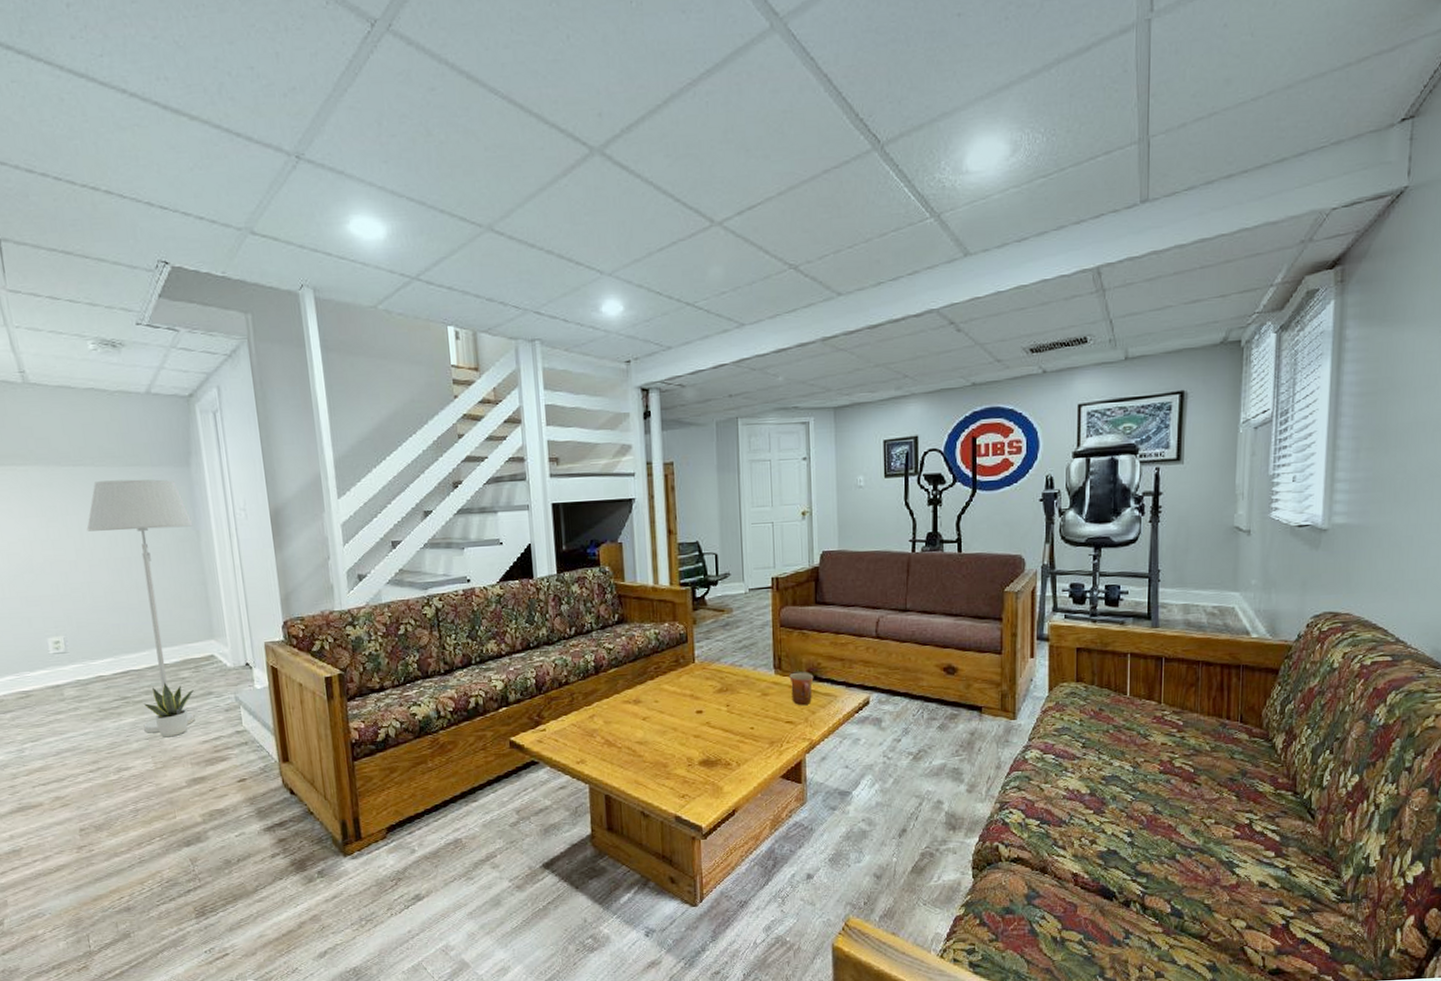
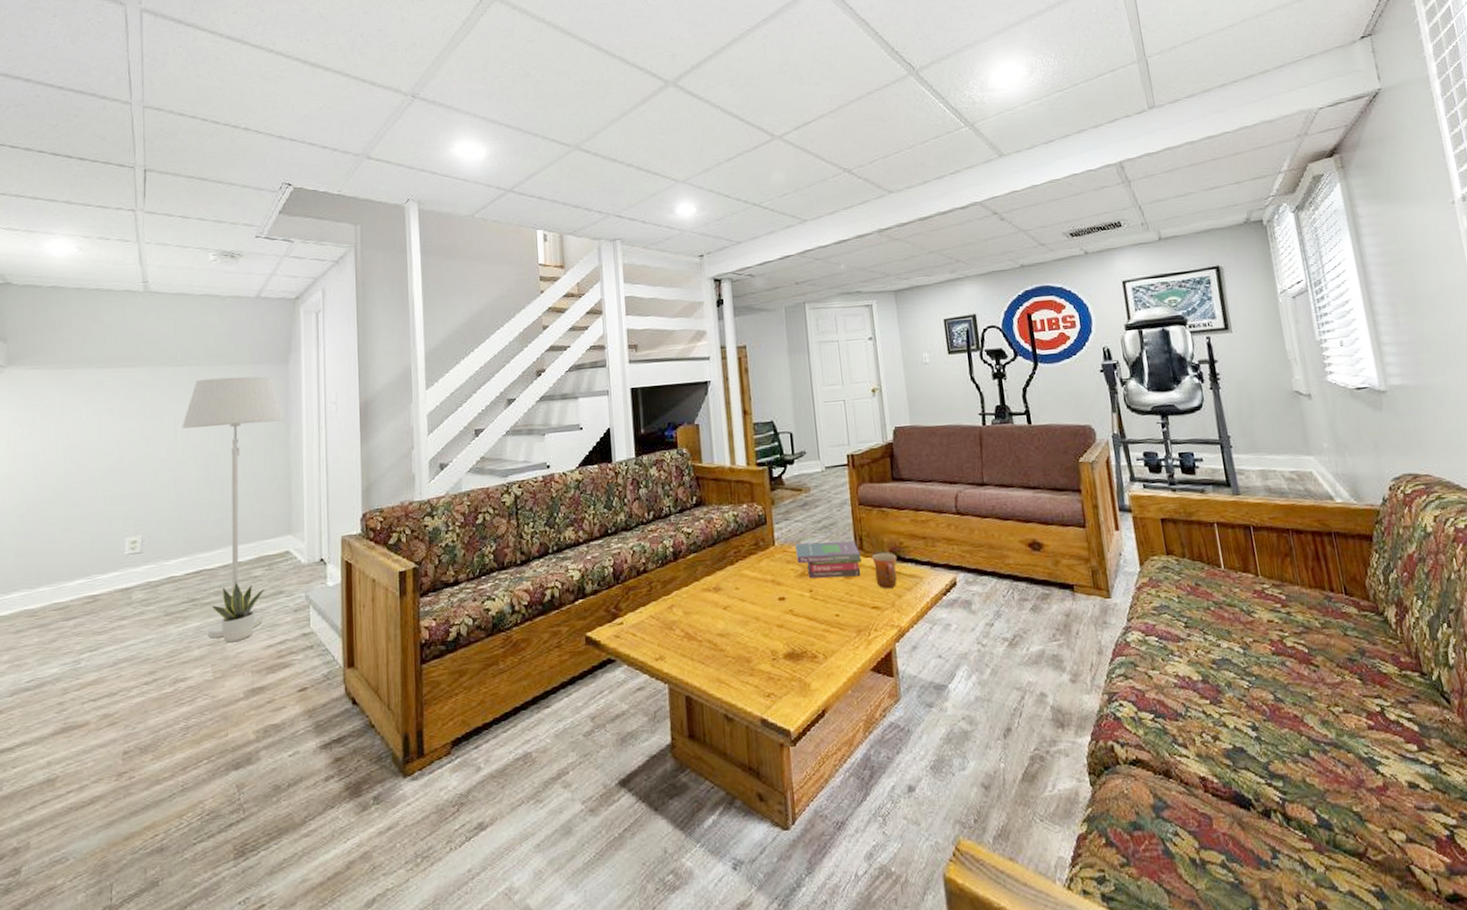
books: none [715,660,780,695] -> present [795,540,862,579]

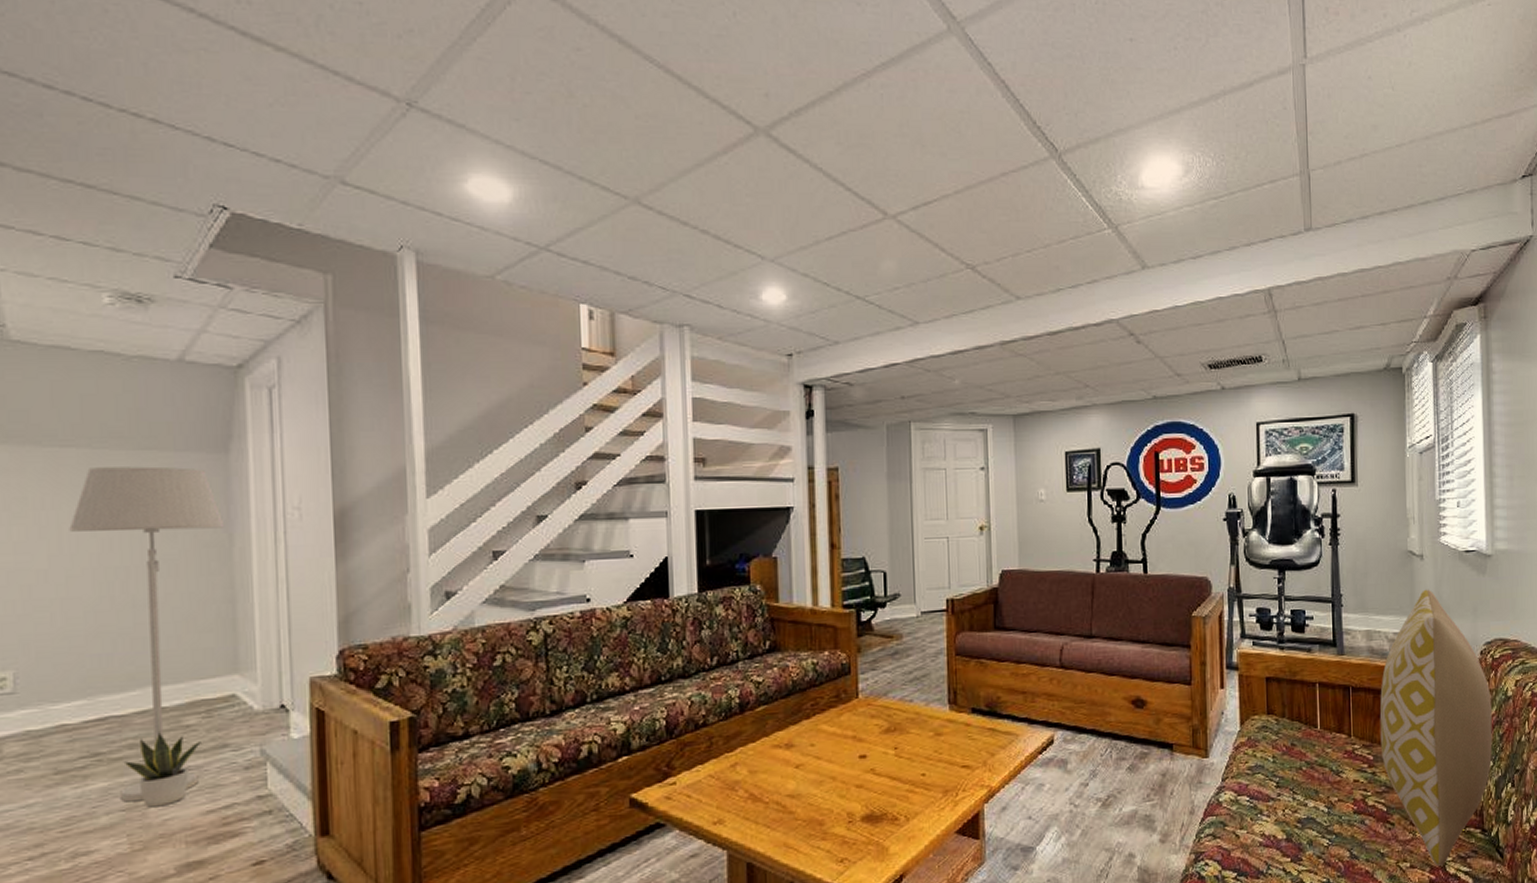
books: present [795,540,862,579] -> none [882,694,955,735]
mug: present [872,552,897,588] -> none [966,707,993,746]
pillow: none [1283,427,1421,713] -> present [1379,589,1493,867]

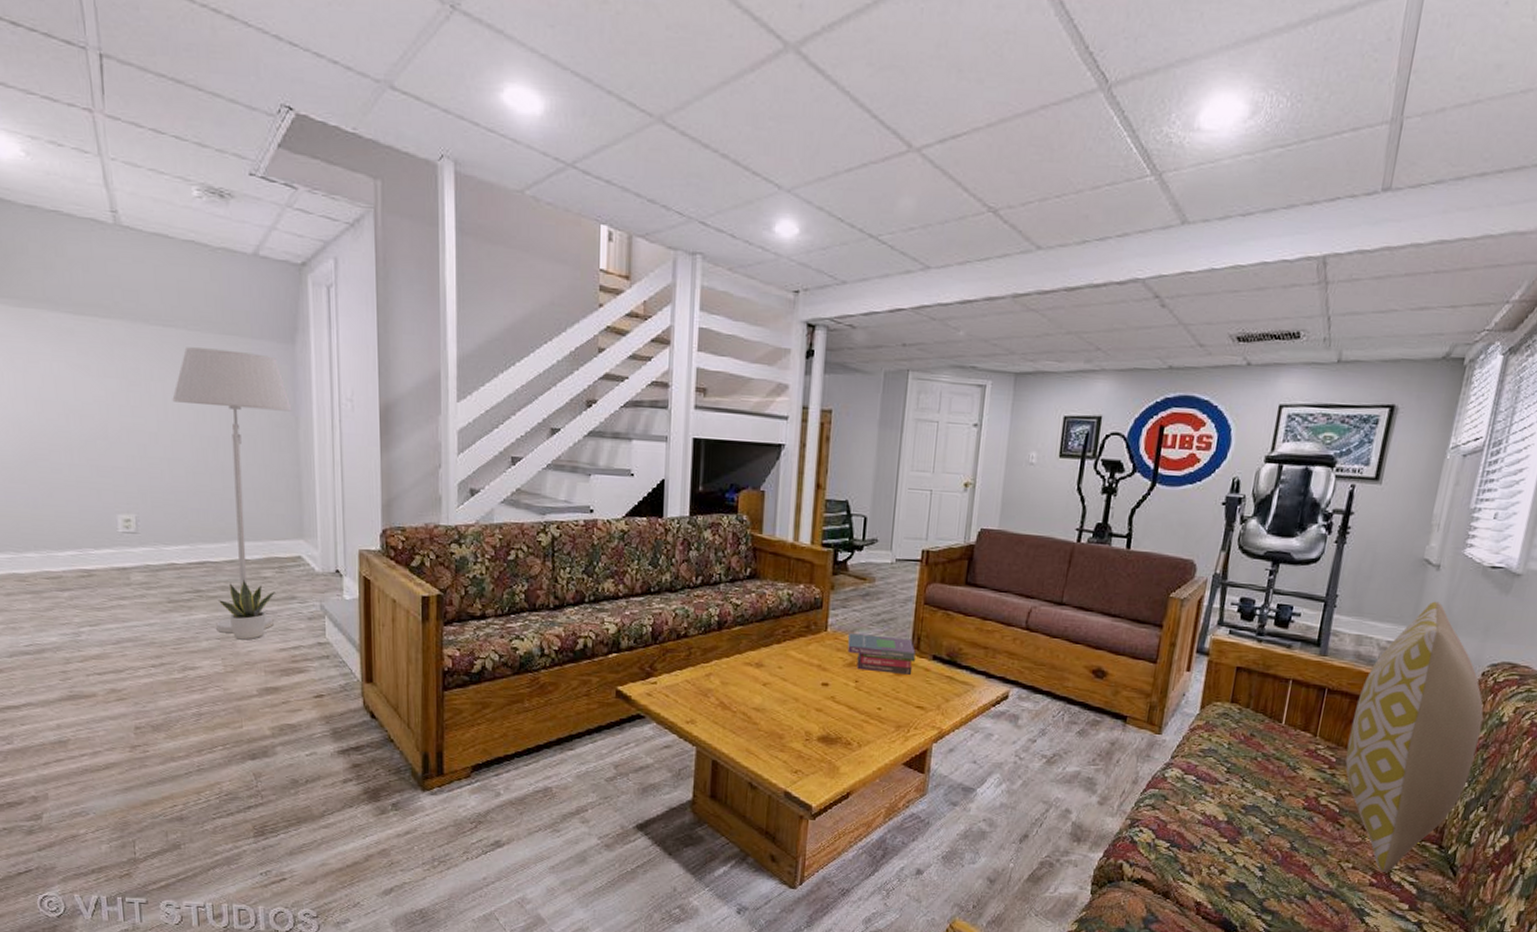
books: none [882,694,955,735] -> present [847,633,916,676]

